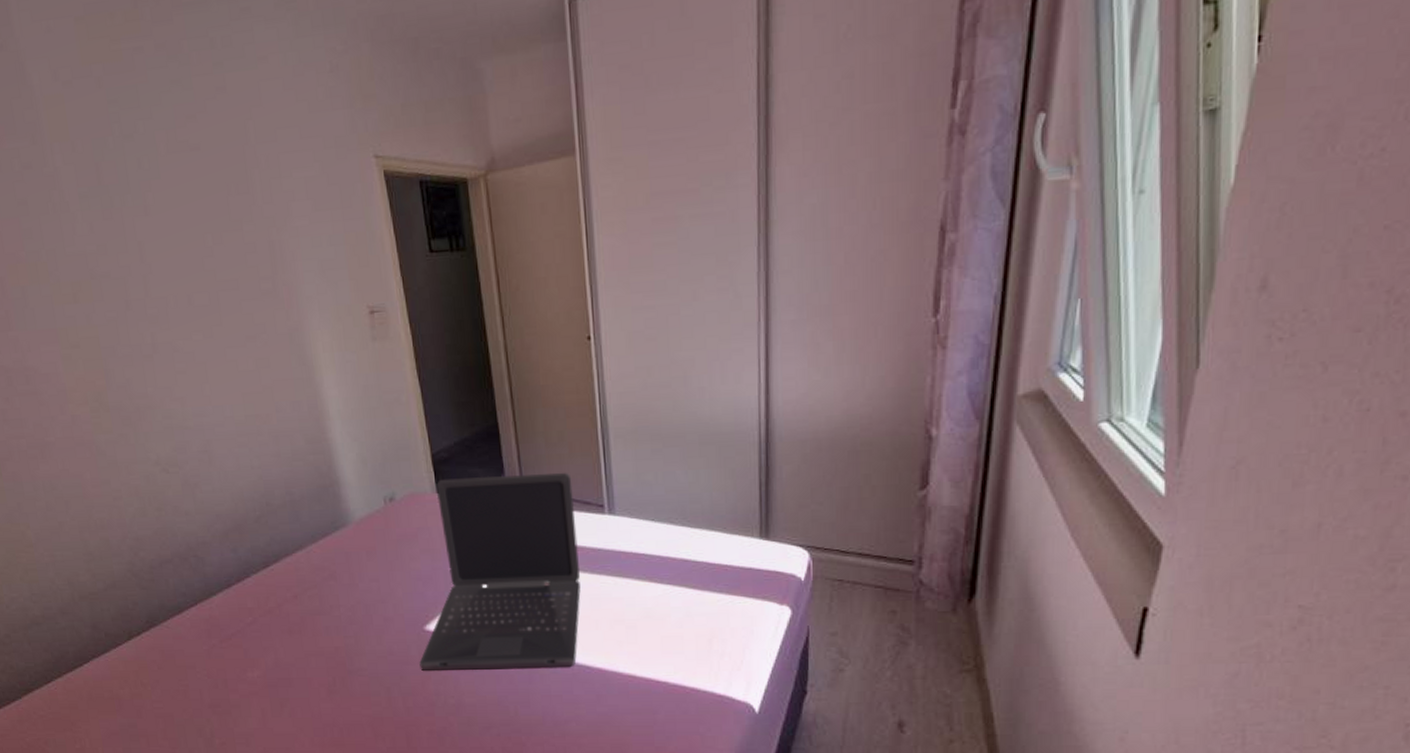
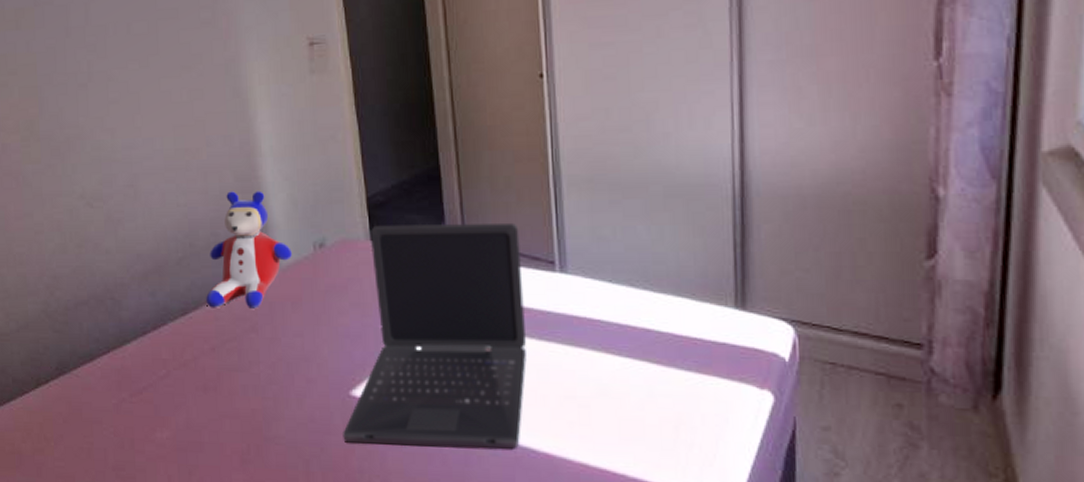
stuffed animal: none [285,452,364,560] -> present [206,191,292,309]

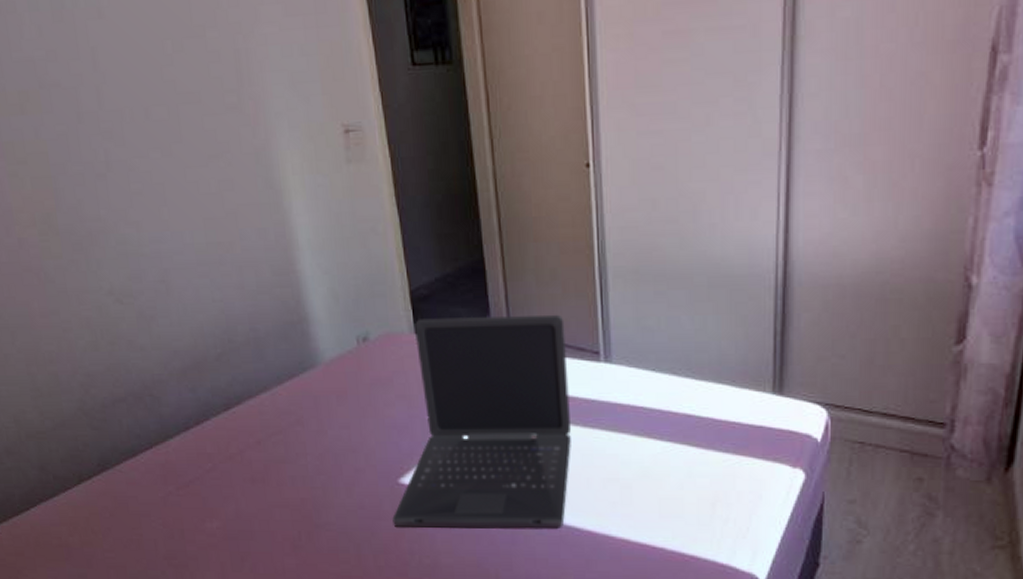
stuffed animal: present [206,191,292,309] -> none [248,285,335,403]

